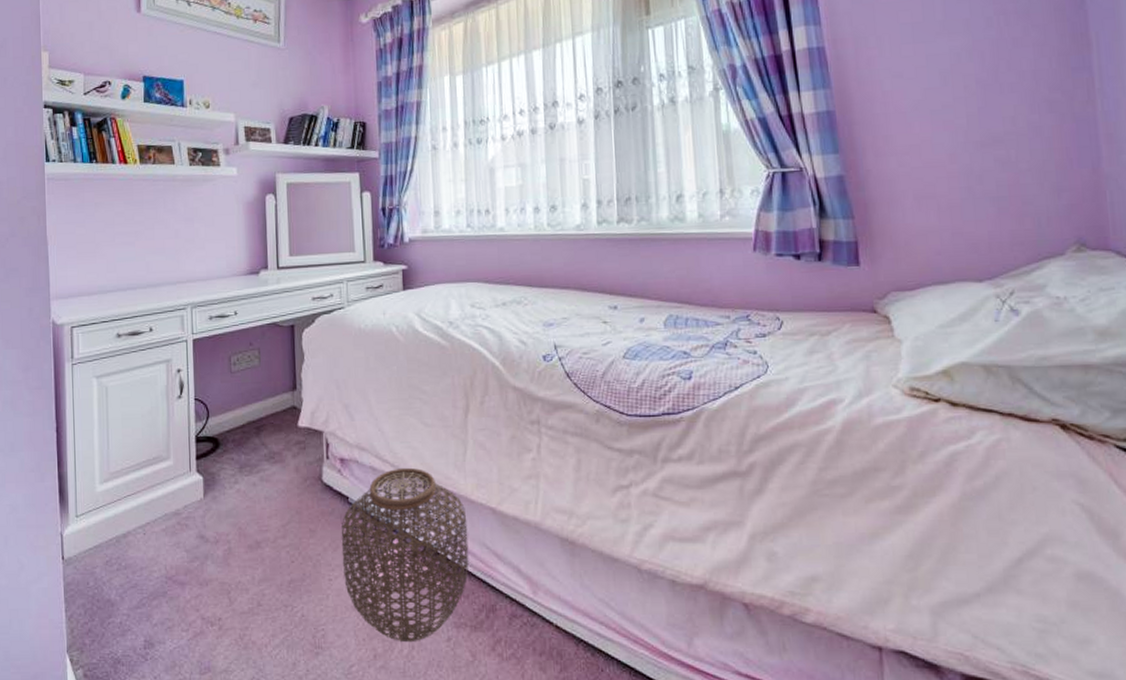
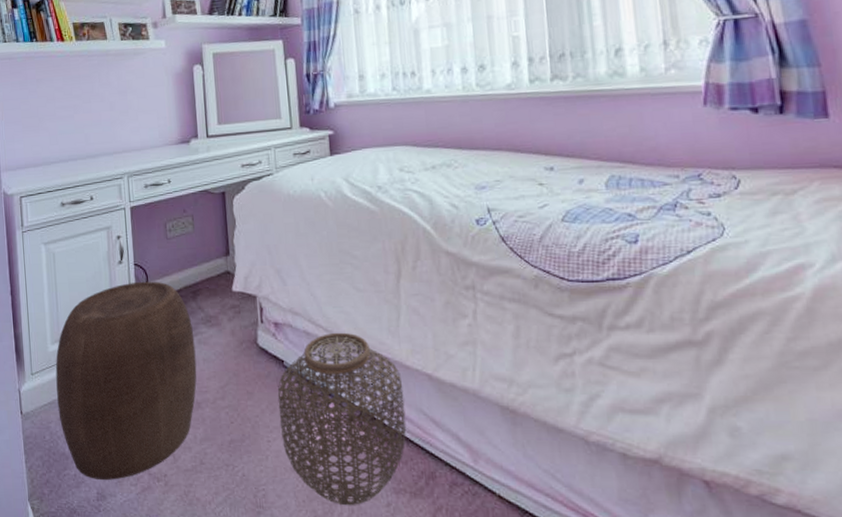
stool: none [103,416,258,626] -> present [55,281,197,480]

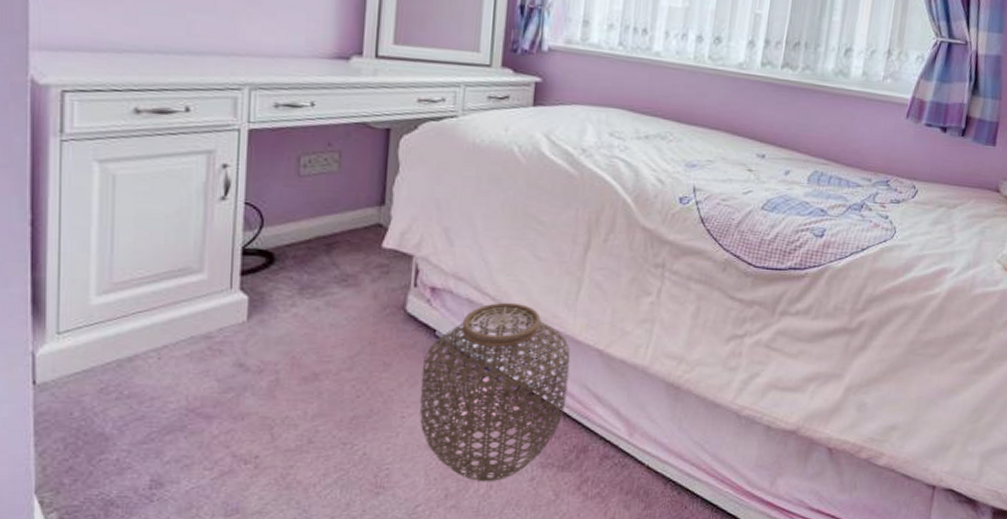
stool: present [55,281,197,480] -> none [99,225,322,464]

